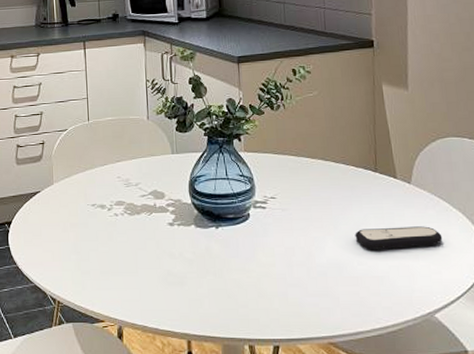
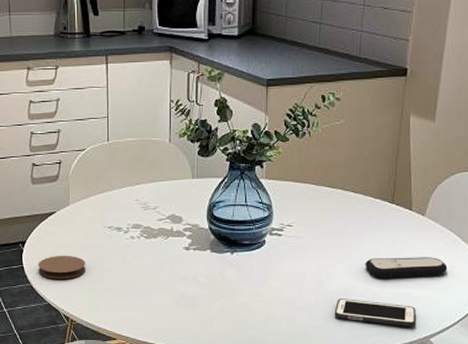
coaster: none [24,234,72,260] -> present [38,255,86,279]
cell phone: none [328,272,417,301] -> present [334,299,416,326]

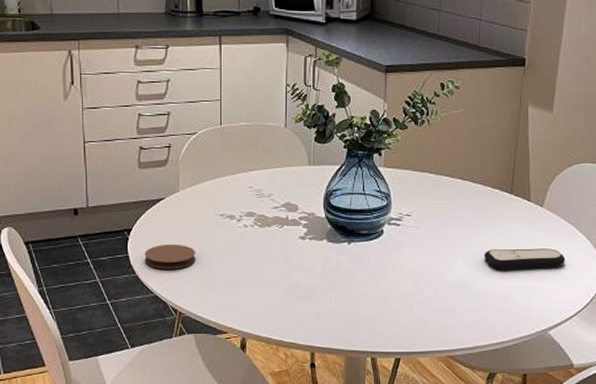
cell phone: present [334,299,416,326] -> none [453,290,535,319]

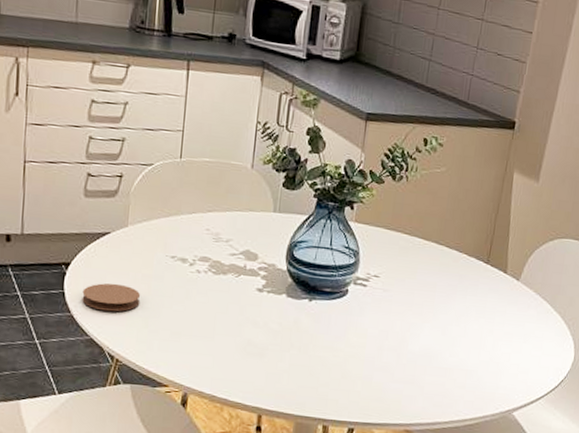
remote control: present [484,248,565,270] -> none [452,320,537,346]

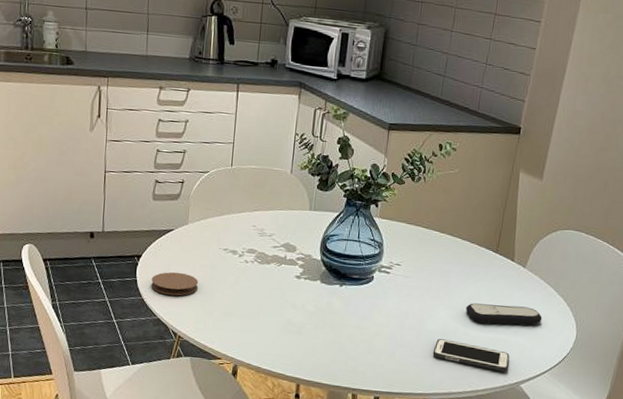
cell phone: none [415,361,501,398] -> present [432,339,510,371]
remote control: none [452,320,537,346] -> present [465,303,542,325]

